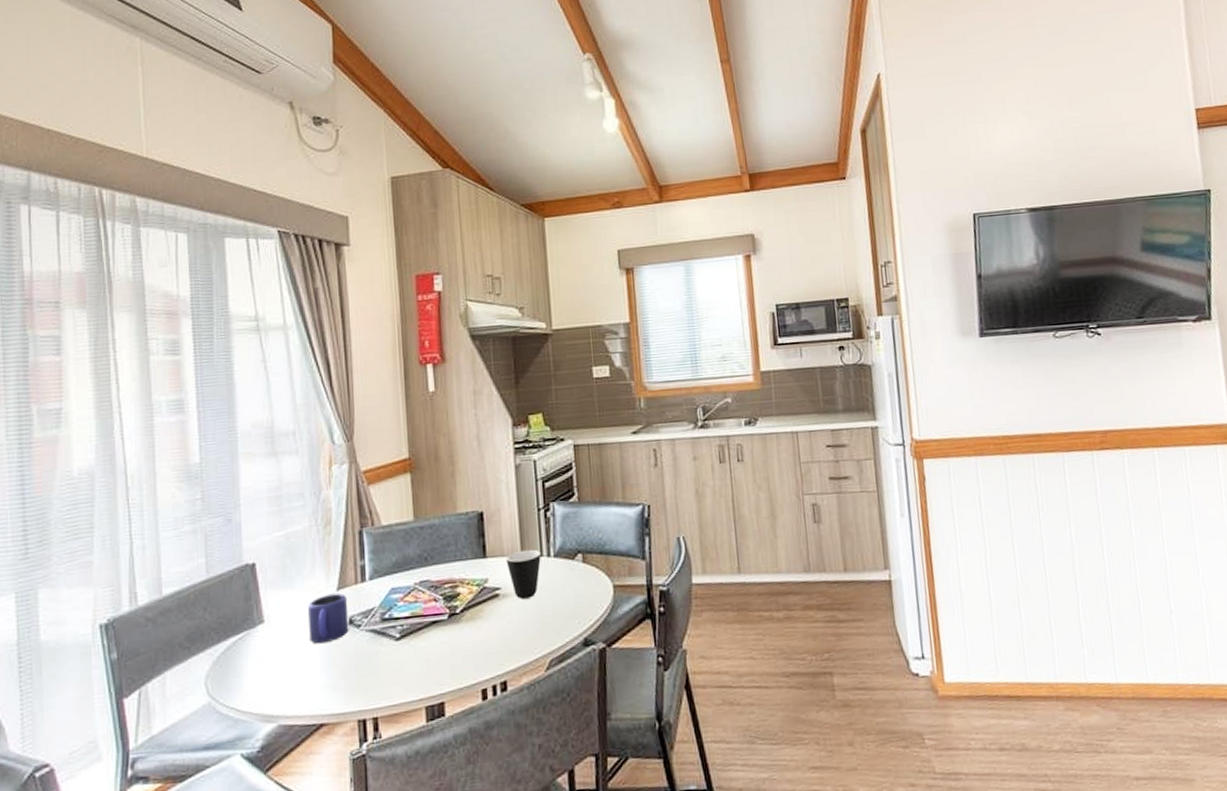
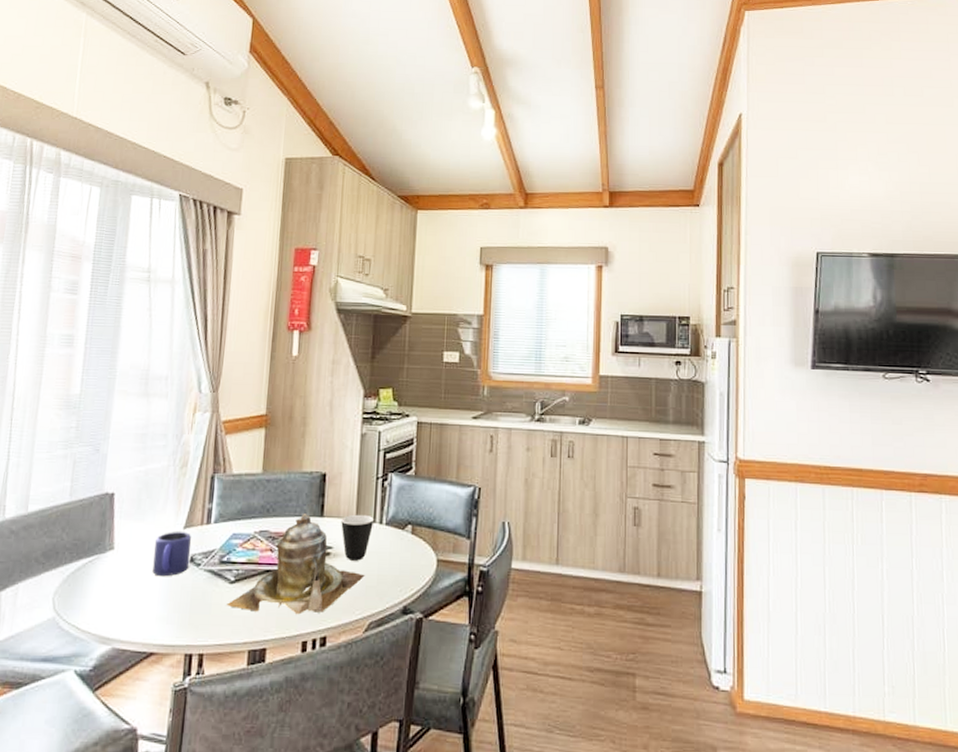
teapot: none [395,556,539,666] -> present [226,512,365,615]

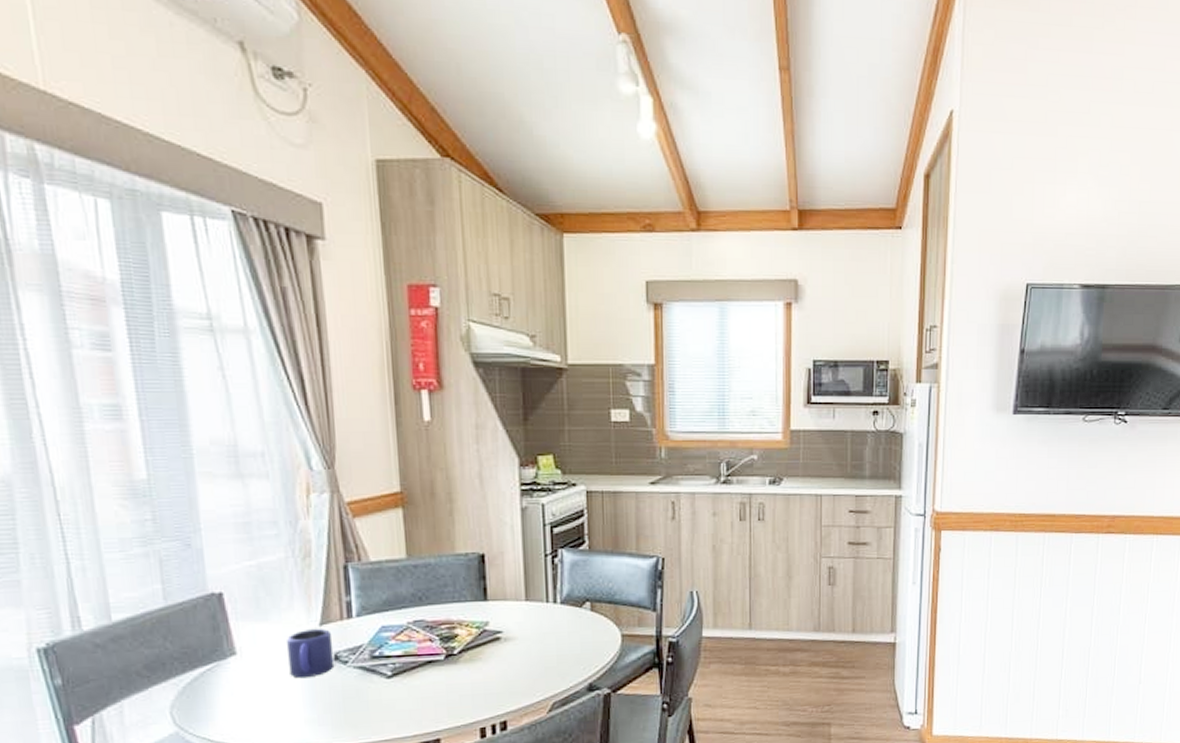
teapot: present [226,512,365,615] -> none [387,597,543,704]
mug: present [341,514,374,561] -> none [509,595,546,643]

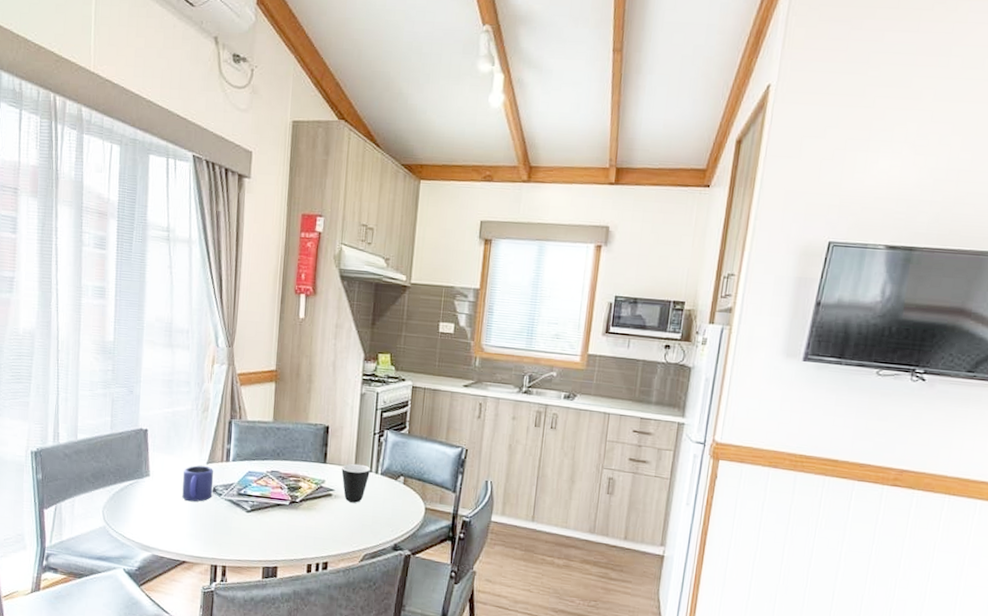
mug: none [509,595,546,643] -> present [341,463,370,503]

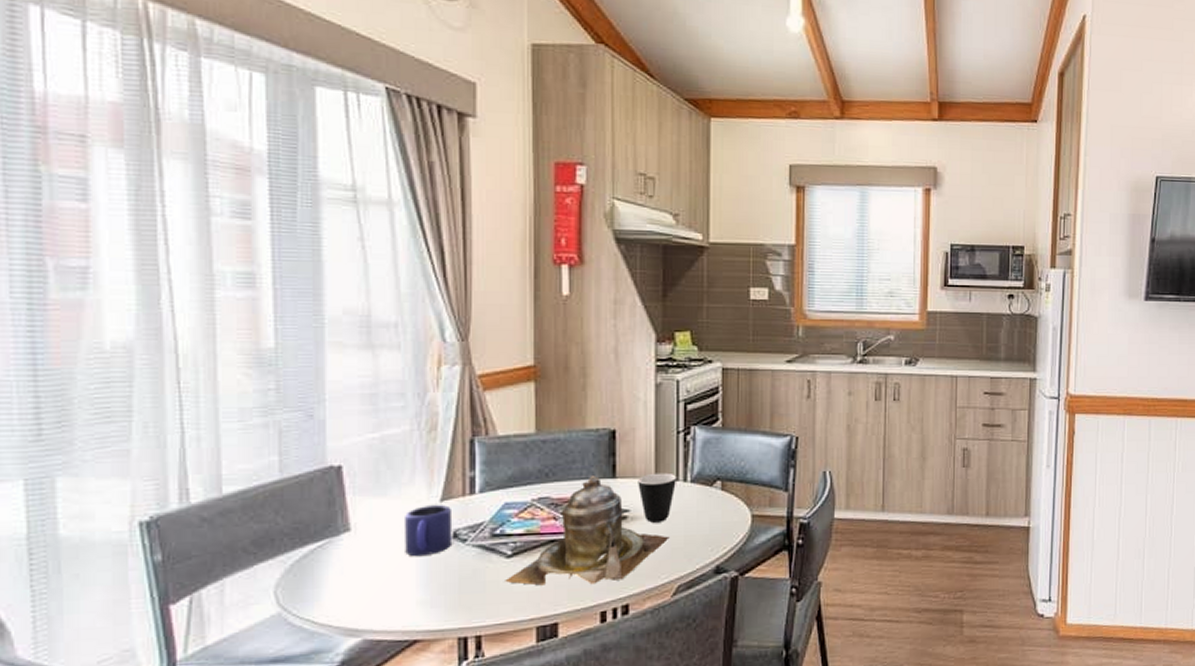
teapot: none [244,458,361,543] -> present [505,474,670,586]

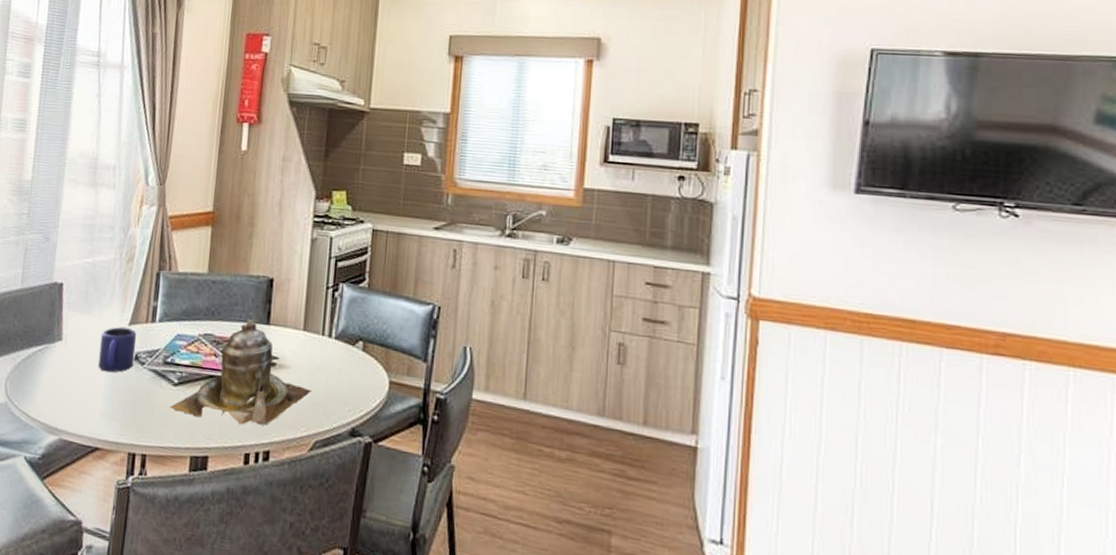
mug: present [638,472,676,523] -> none [287,324,322,375]

